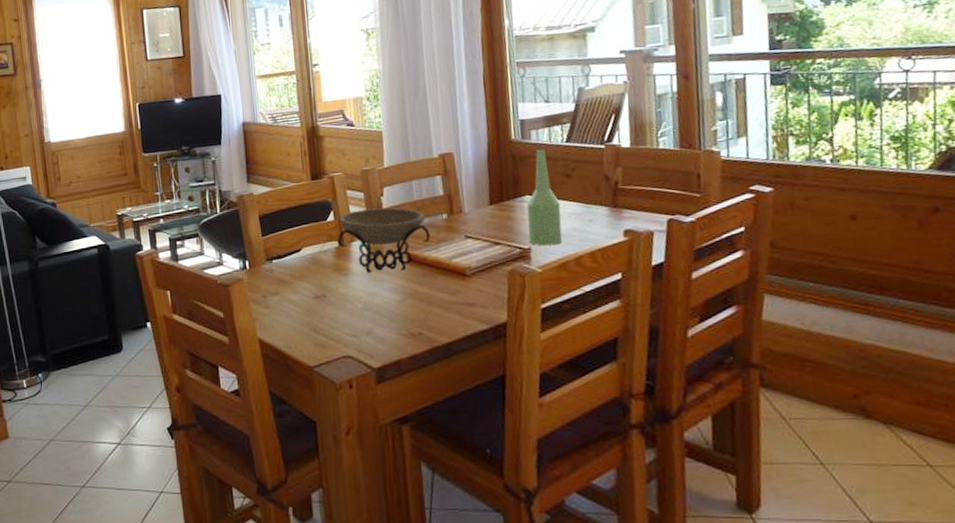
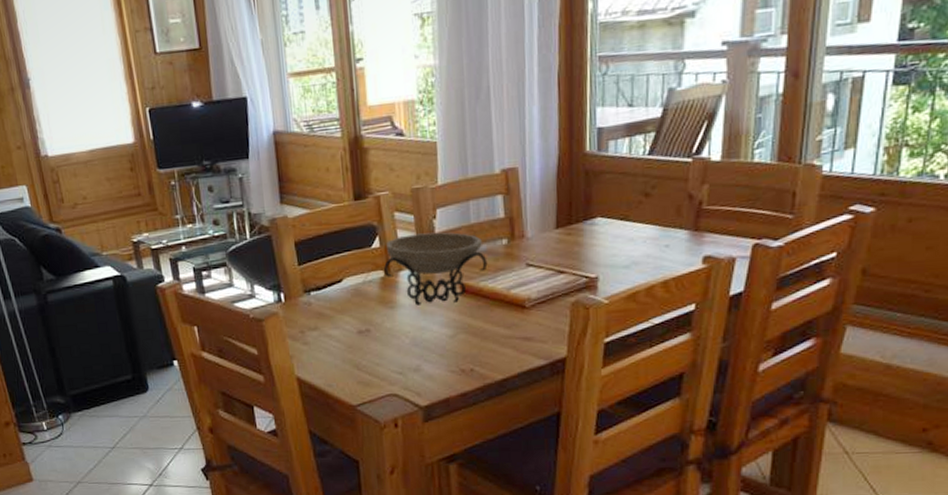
bottle: present [526,149,562,246] -> none [597,163,635,275]

